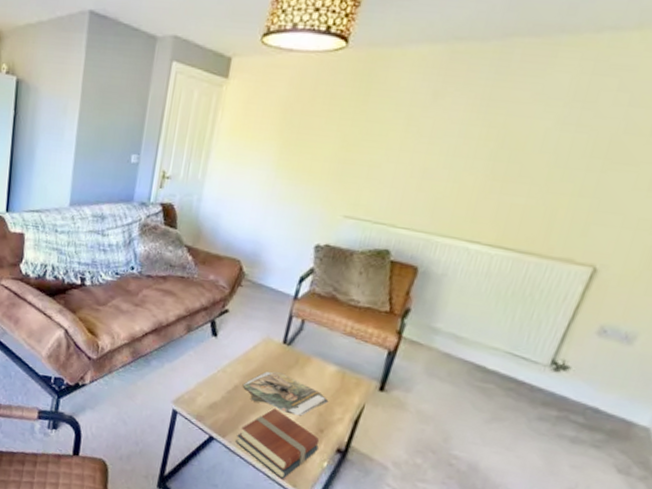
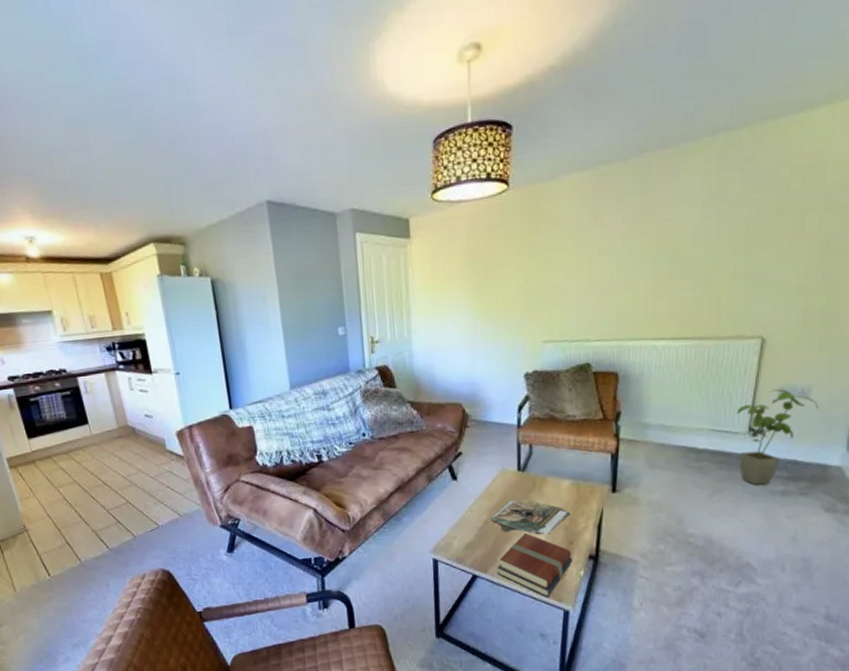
house plant: none [528,326,642,426] -> present [736,388,819,485]

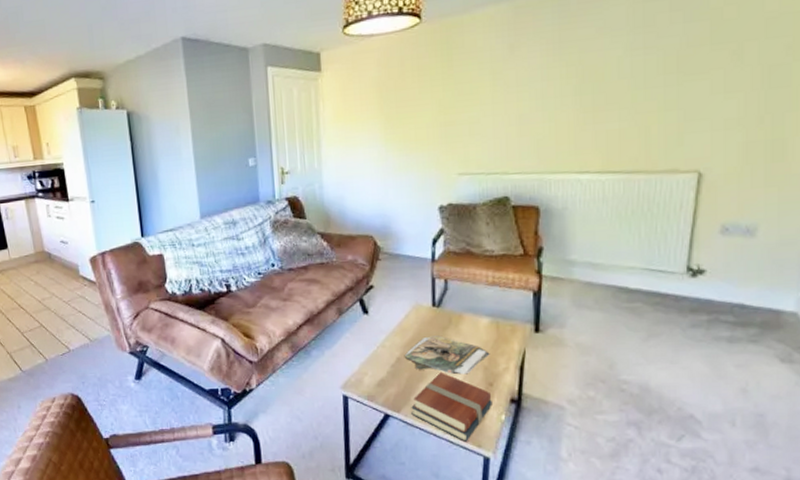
house plant: present [736,388,819,485] -> none [672,226,767,330]

